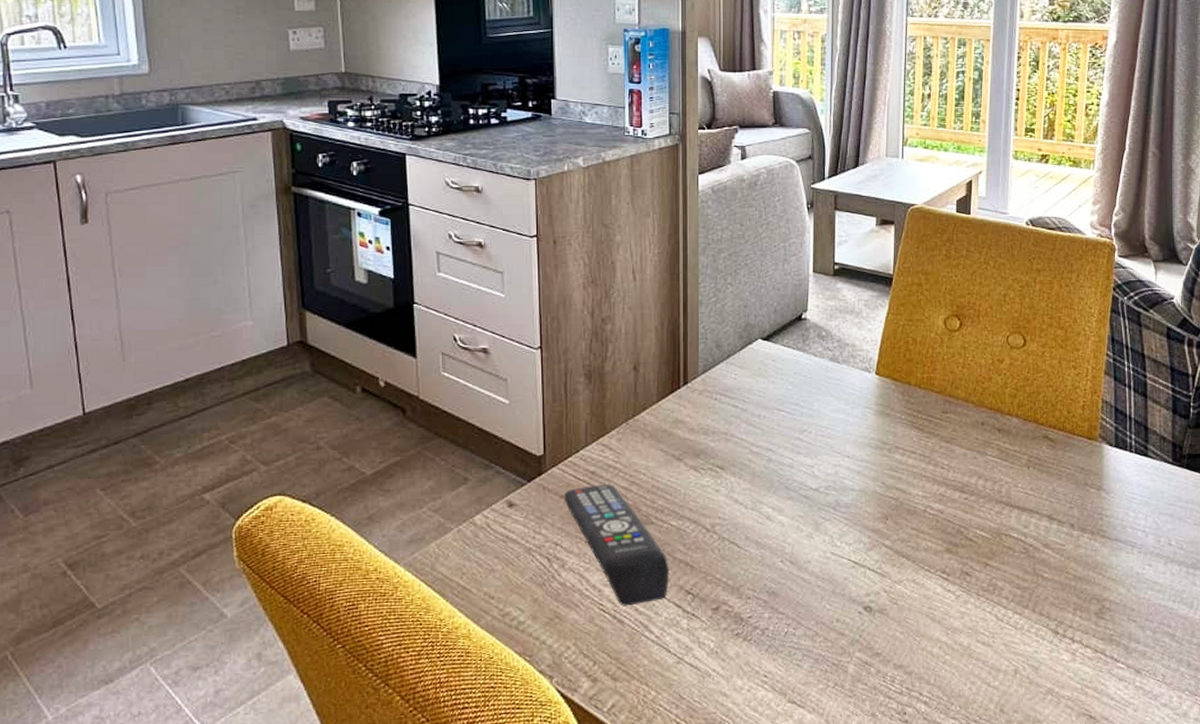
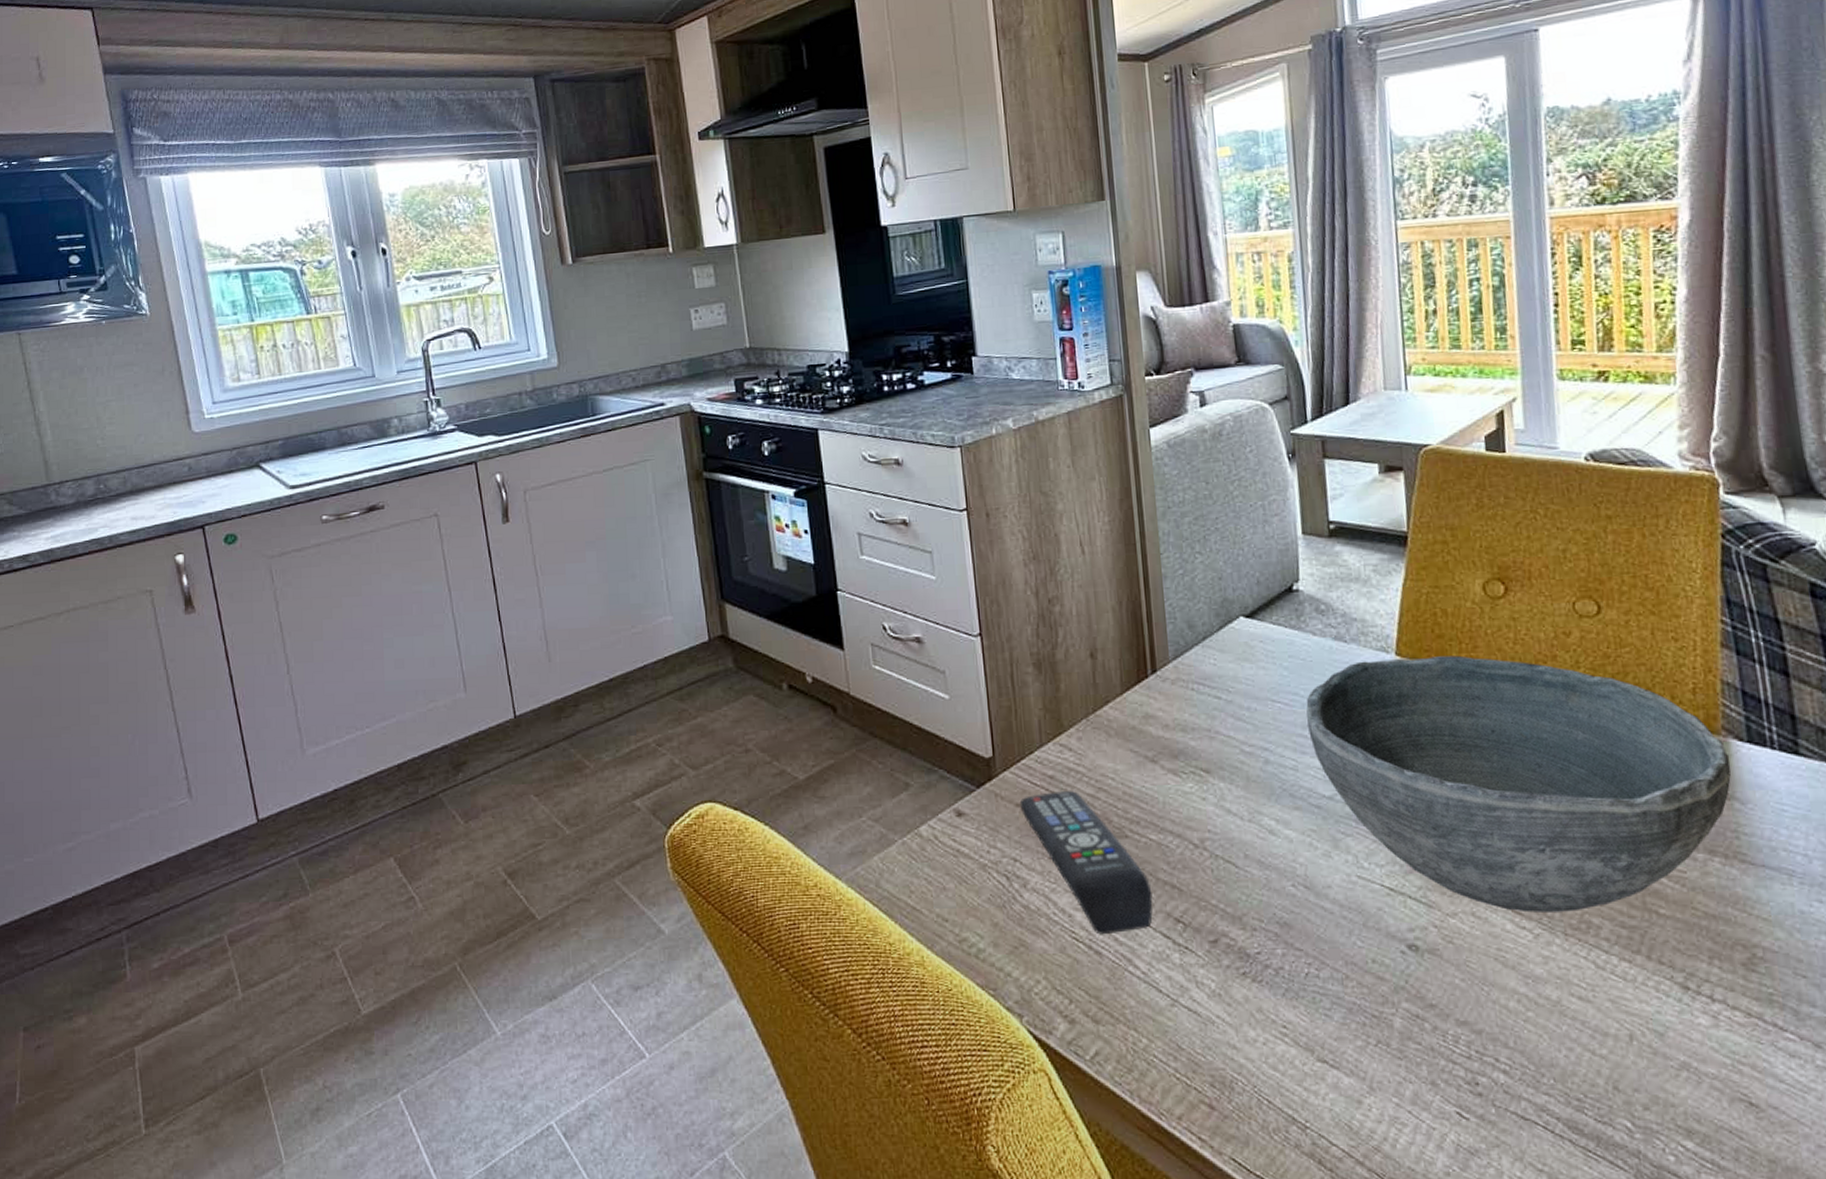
bowl: none [804,376,1102,579] -> present [1306,655,1732,913]

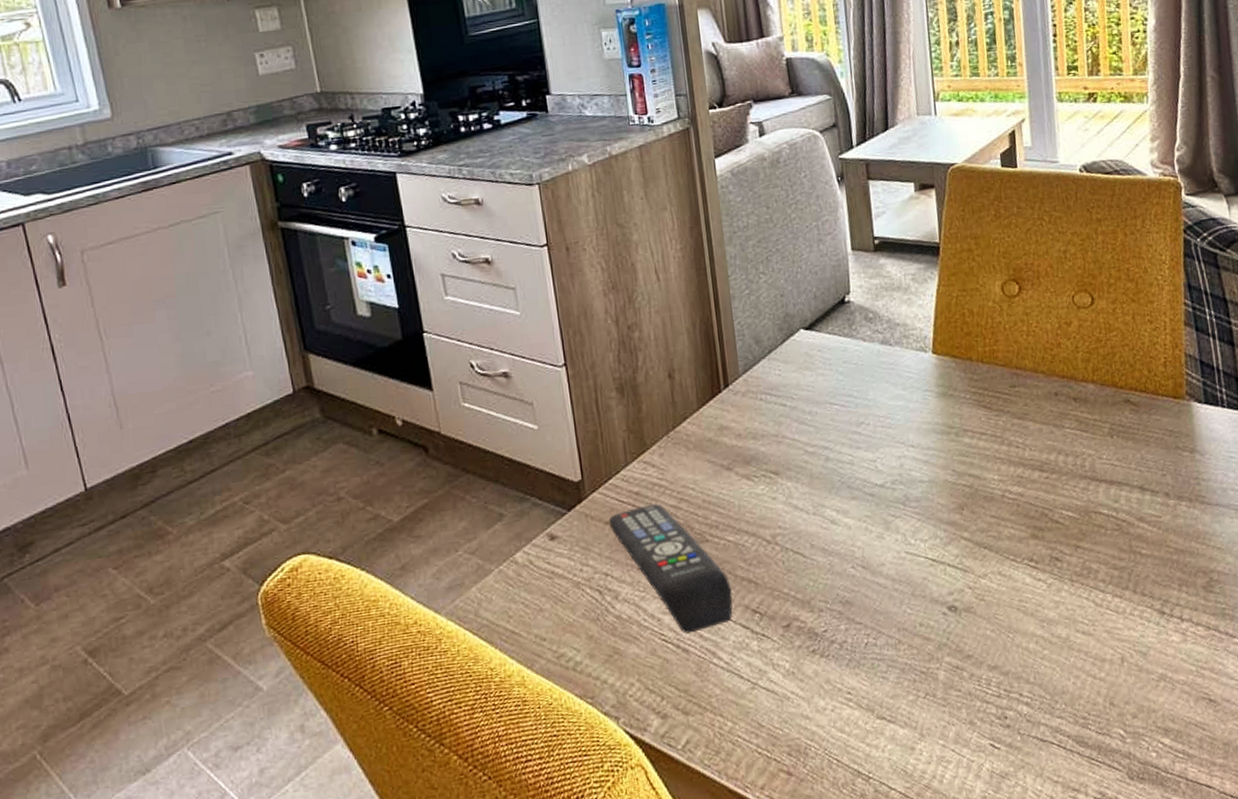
bowl: present [1306,655,1732,913] -> none [859,349,1194,566]

